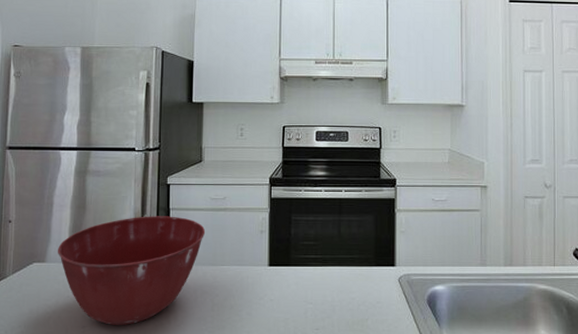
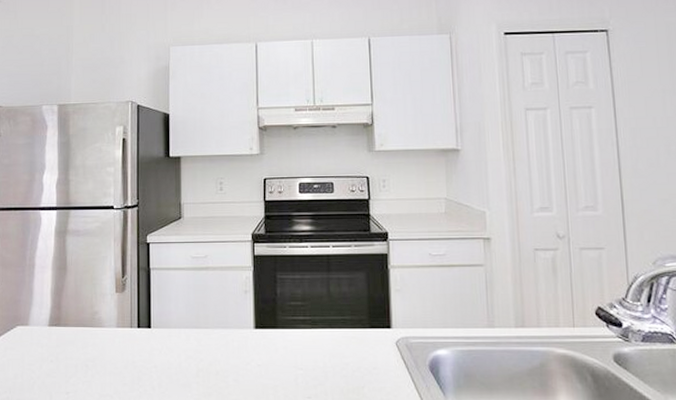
mixing bowl: present [57,216,206,325] -> none [39,276,188,391]

